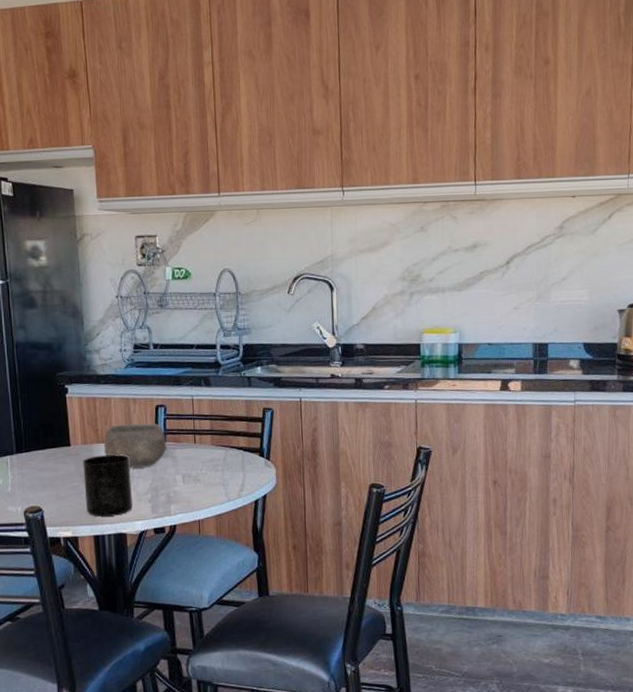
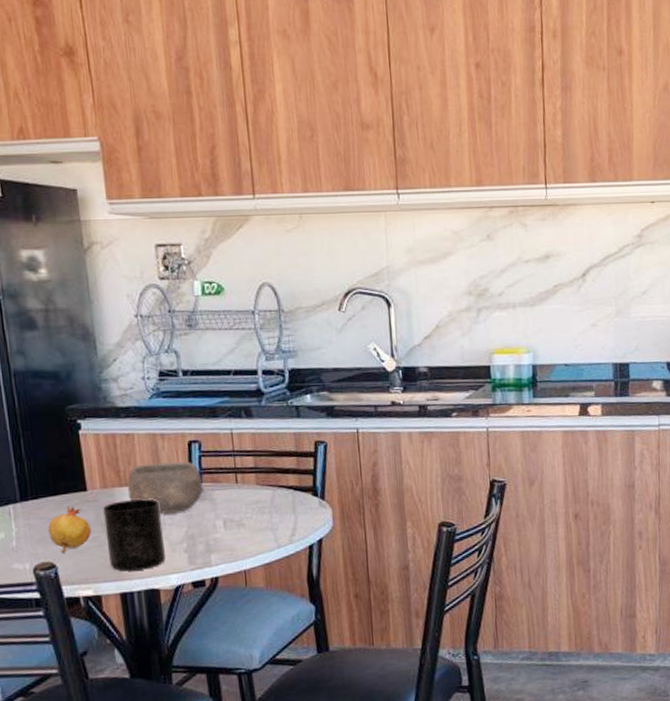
fruit: none [37,459,72,499] -> present [48,506,91,553]

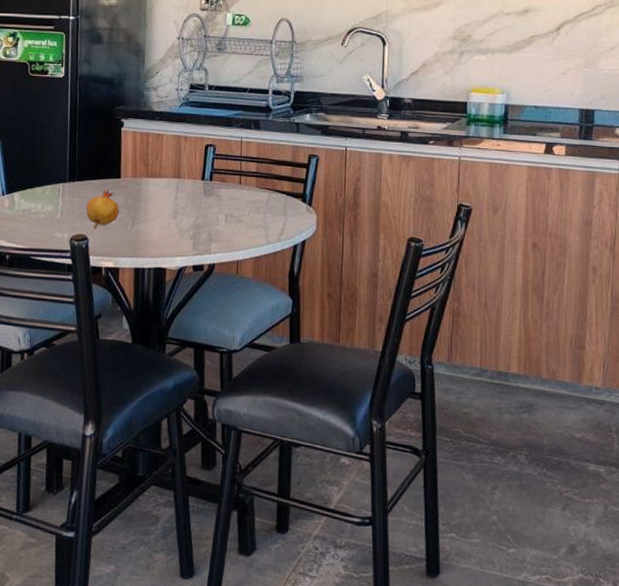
mug: present [103,499,165,572] -> none [130,189,176,250]
bowl: present [127,461,204,514] -> none [152,160,213,204]

